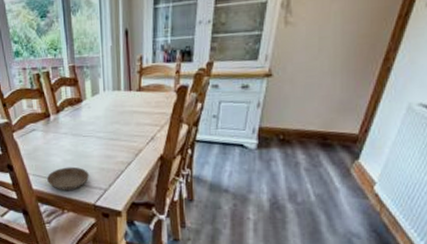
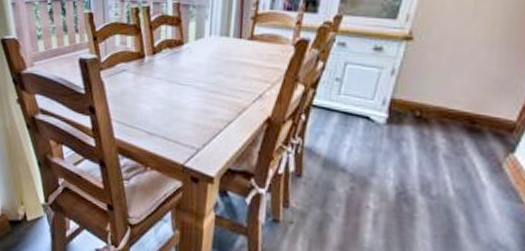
saucer: present [46,166,90,190] -> none [131,117,182,145]

